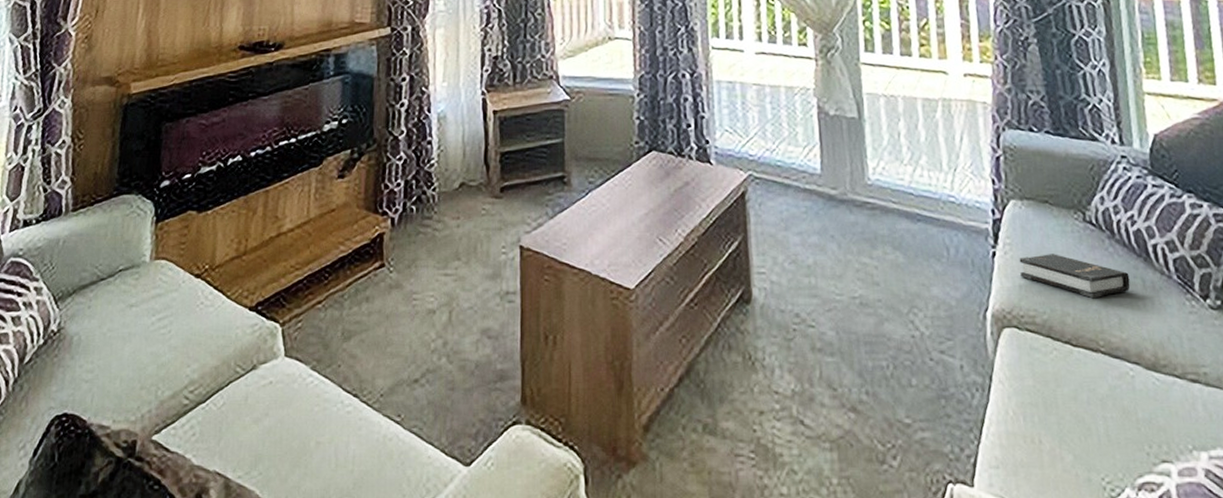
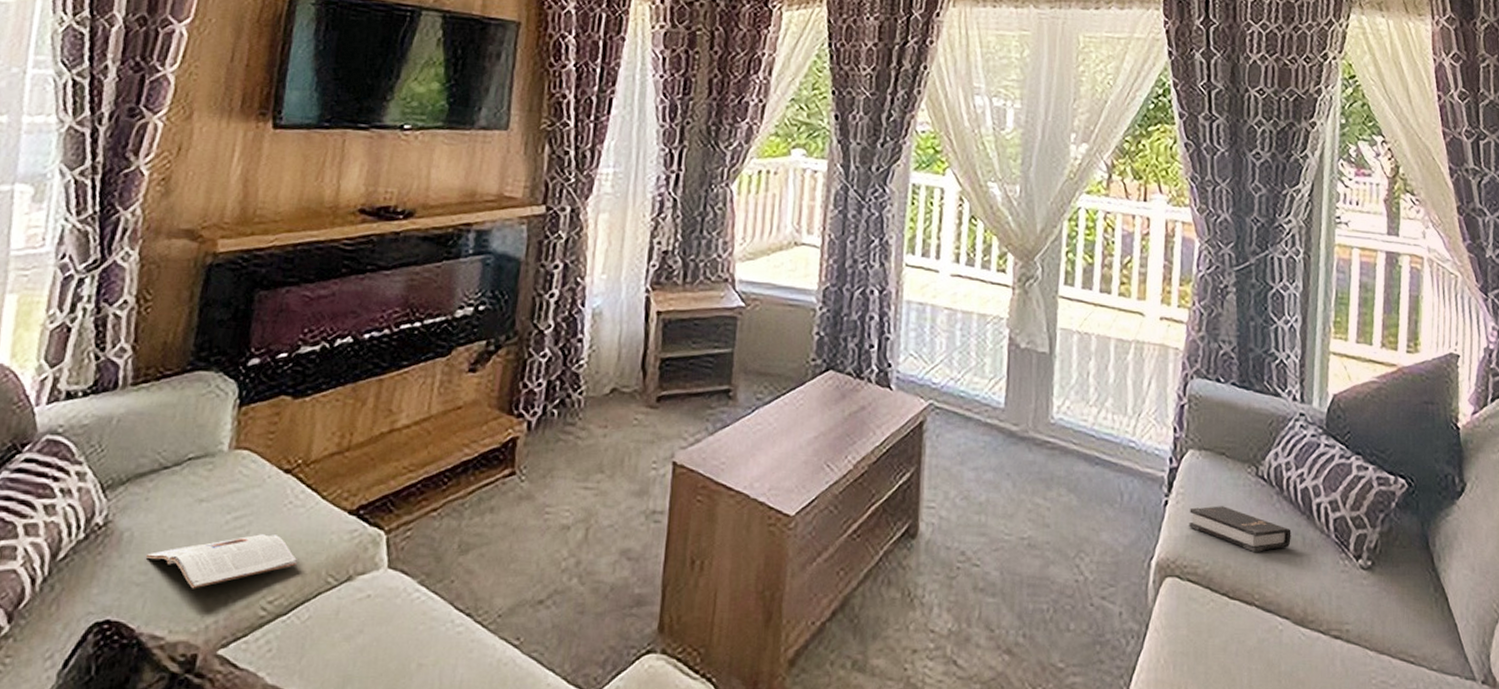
magazine: none [91,332,210,383] -> present [145,534,297,589]

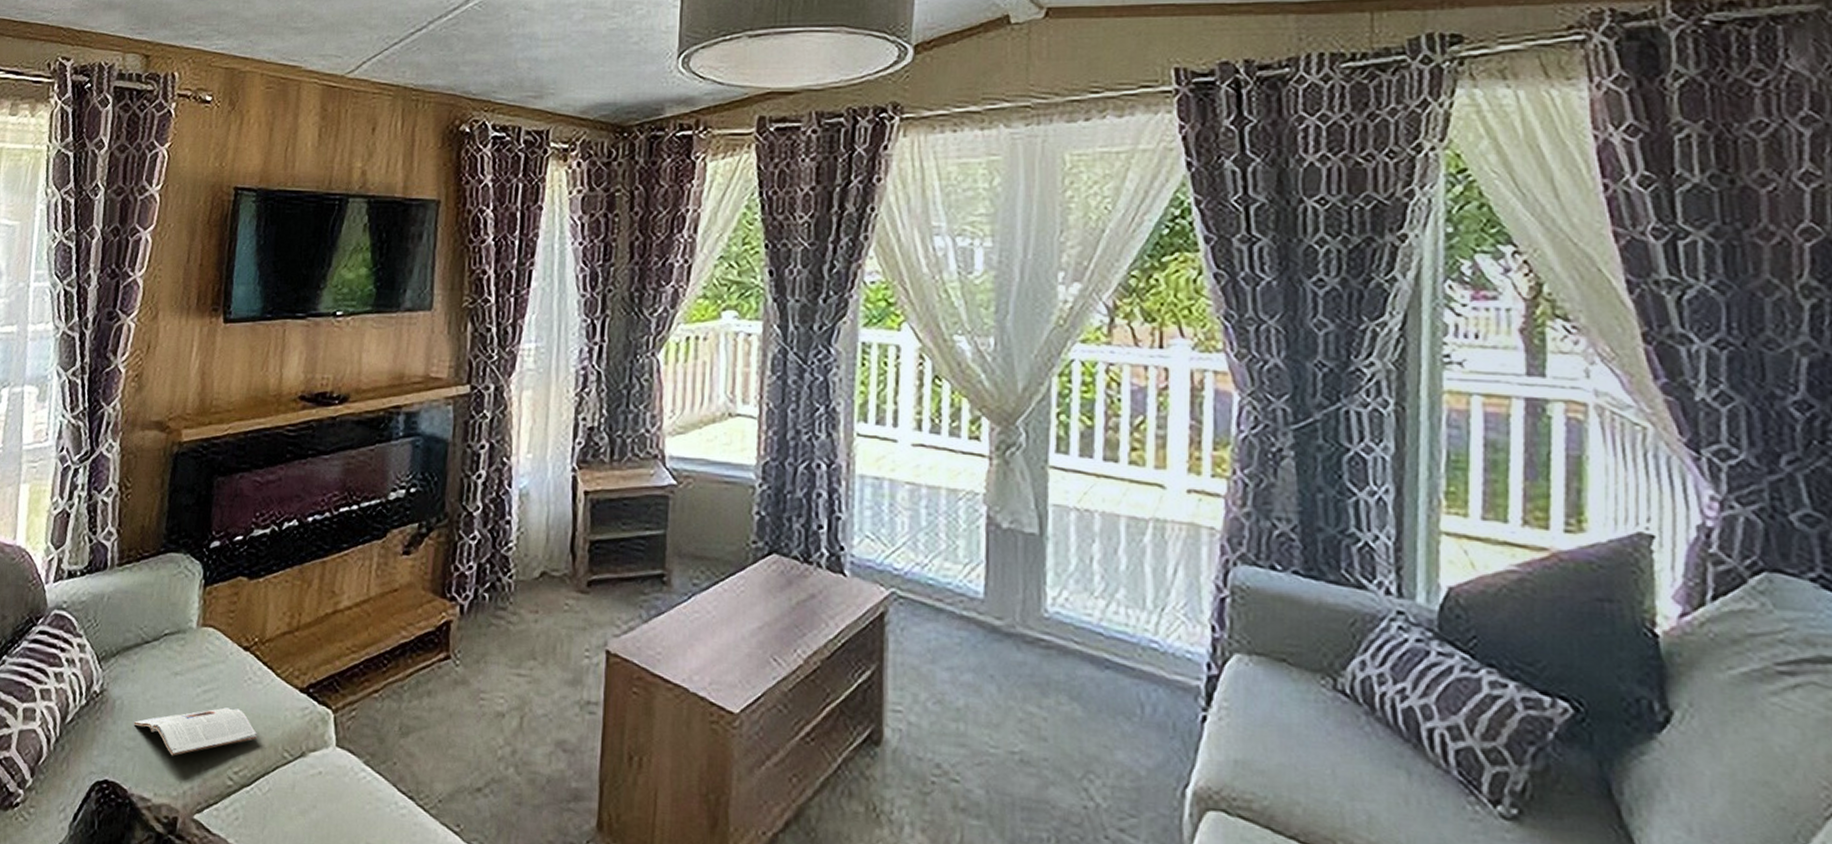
hardback book: present [1189,506,1291,553] -> none [1238,725,1390,788]

